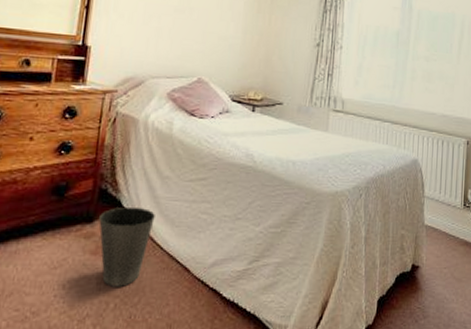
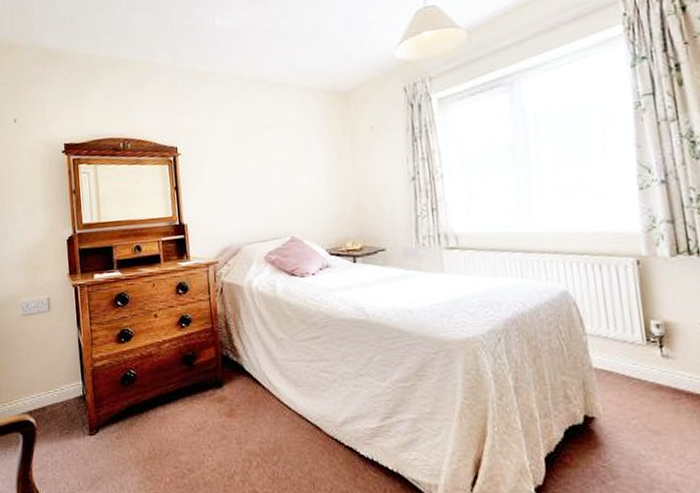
waste basket: present [99,206,155,287] -> none [227,370,278,446]

